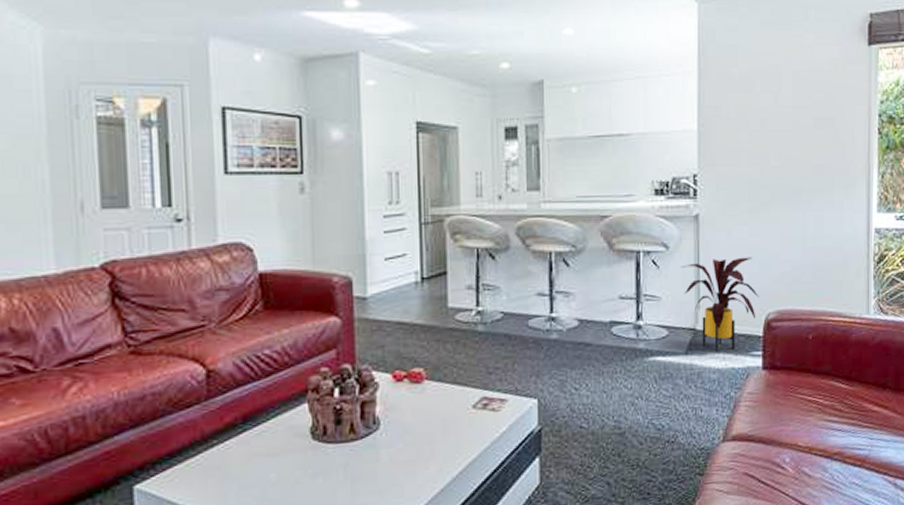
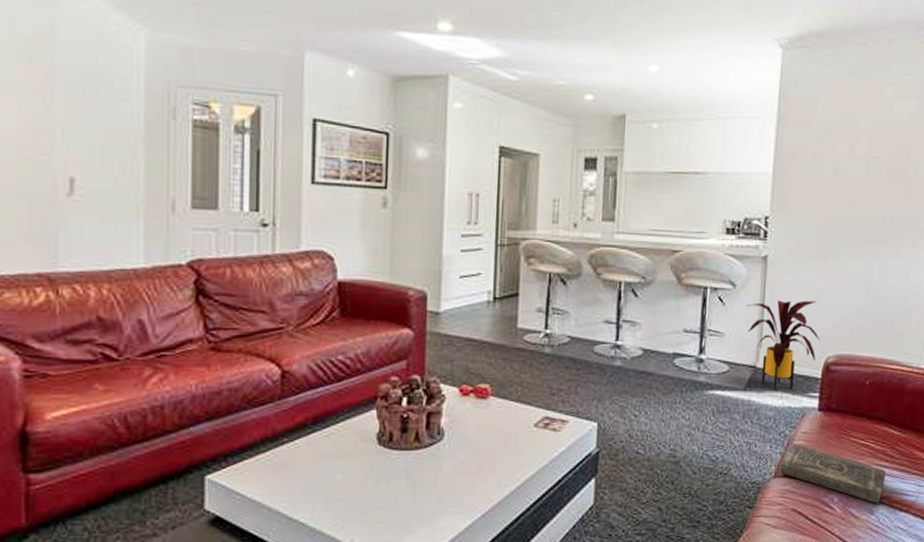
book: none [728,405,836,461] -> present [779,444,886,504]

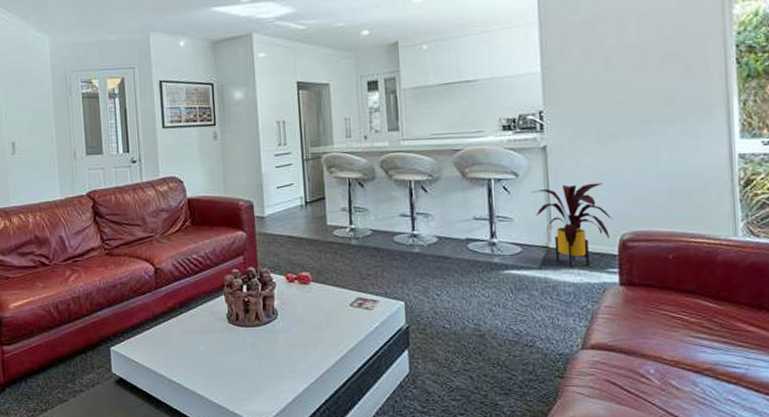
book: present [779,444,886,504] -> none [586,317,706,376]

